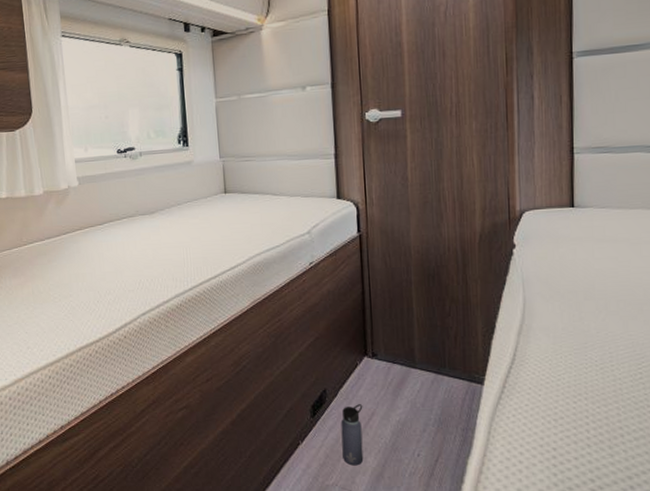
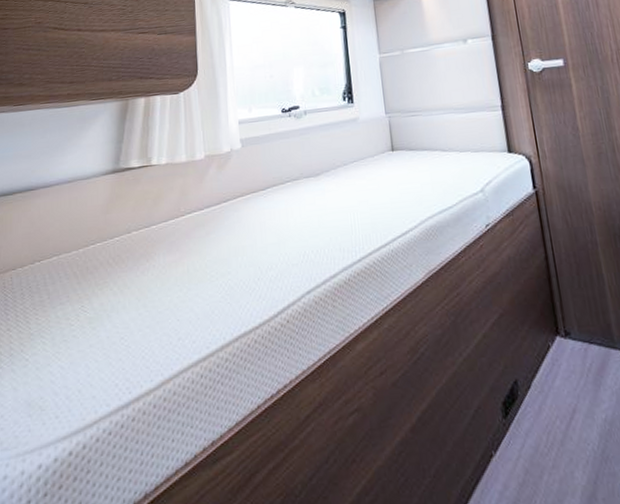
water bottle: present [341,404,364,466] -> none [538,398,570,484]

